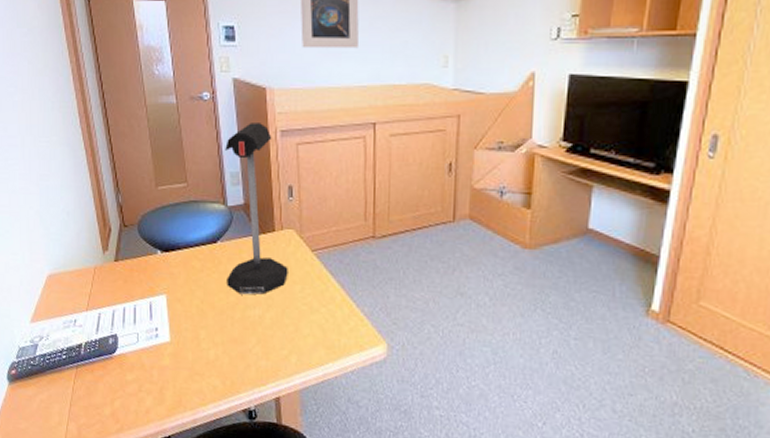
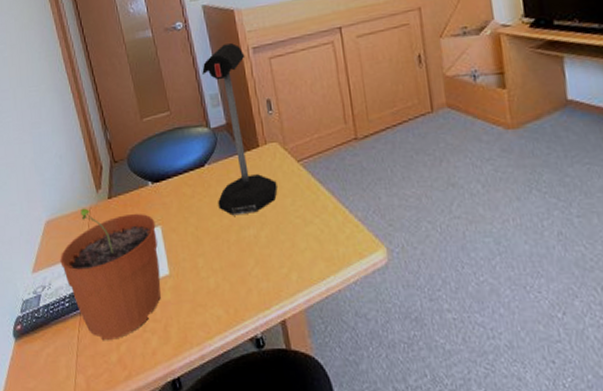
plant pot: none [60,267,161,395] -> present [60,208,161,341]

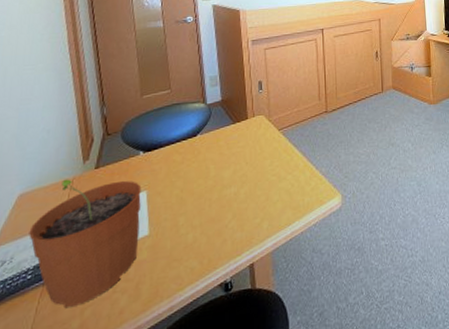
desk lamp: present [202,43,278,216] -> none [205,36,259,177]

